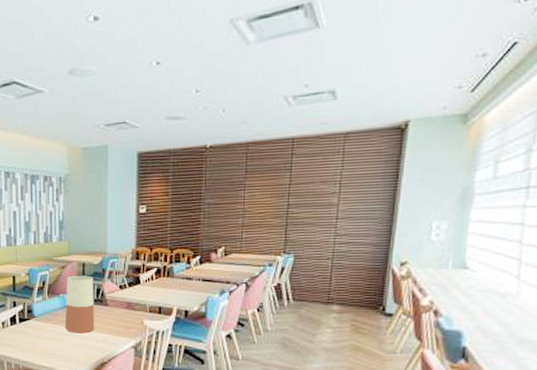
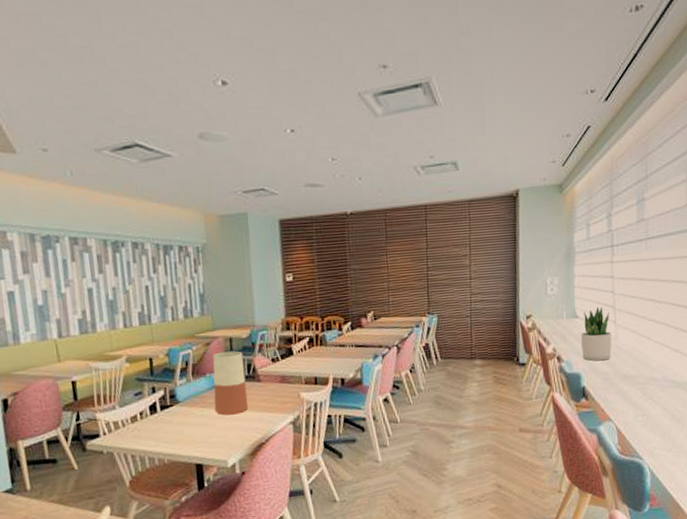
planter: none [467,258,512,320] -> present [581,307,612,362]

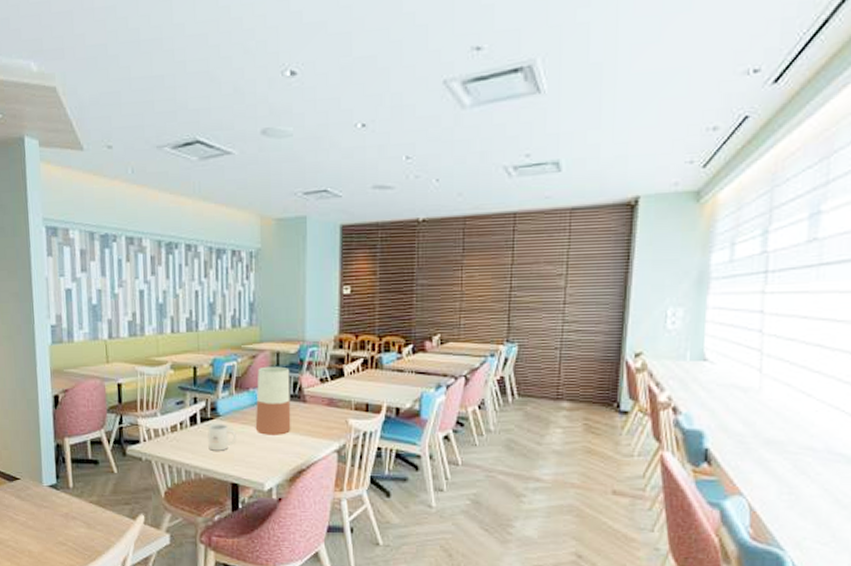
mug: none [168,409,197,436] -> present [208,424,236,451]
planter: present [581,307,612,362] -> none [708,349,754,418]

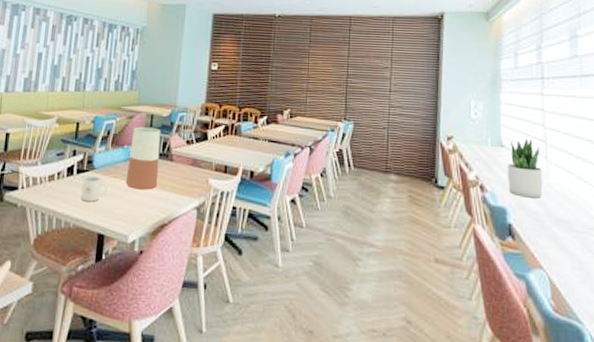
planter: none [708,349,754,418] -> present [507,139,543,199]

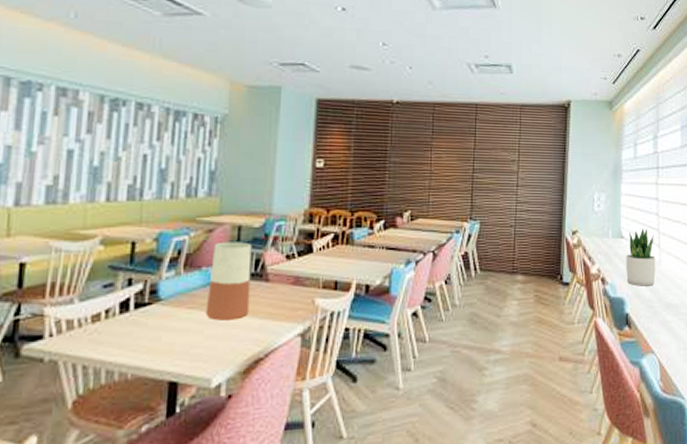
mug: present [81,176,108,202] -> none [142,309,180,343]

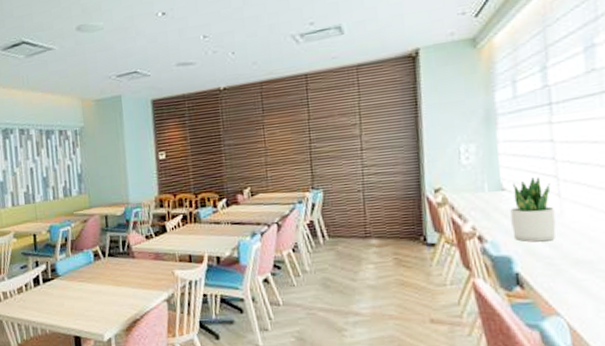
vase: present [205,242,252,321] -> none [89,228,124,290]

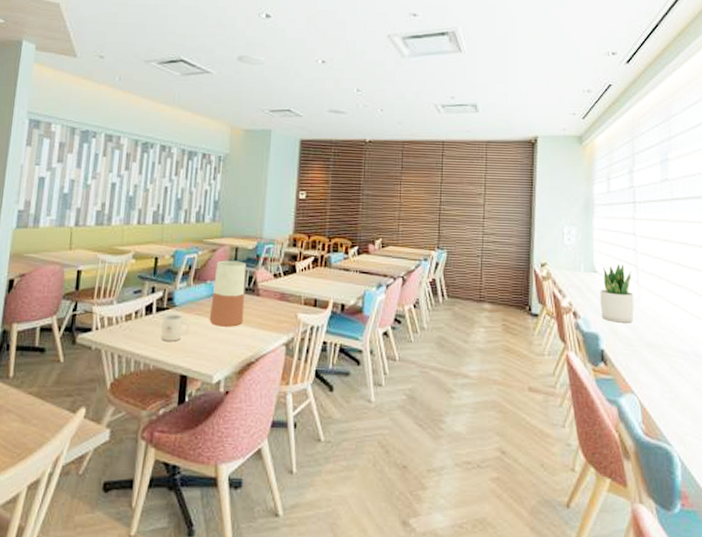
mug: none [50,283,76,308] -> present [161,314,190,342]
vase: none [89,228,124,290] -> present [209,260,247,327]

